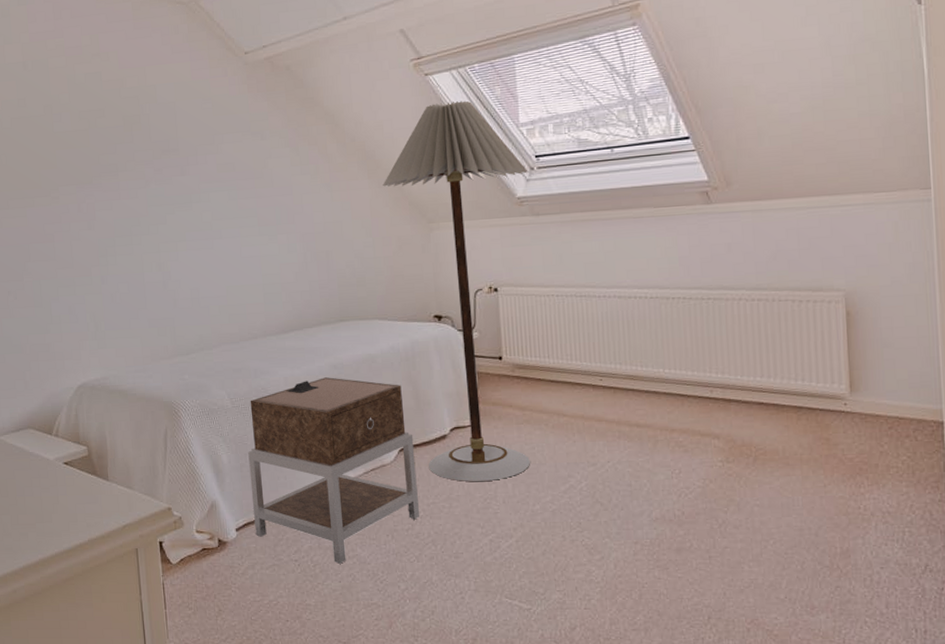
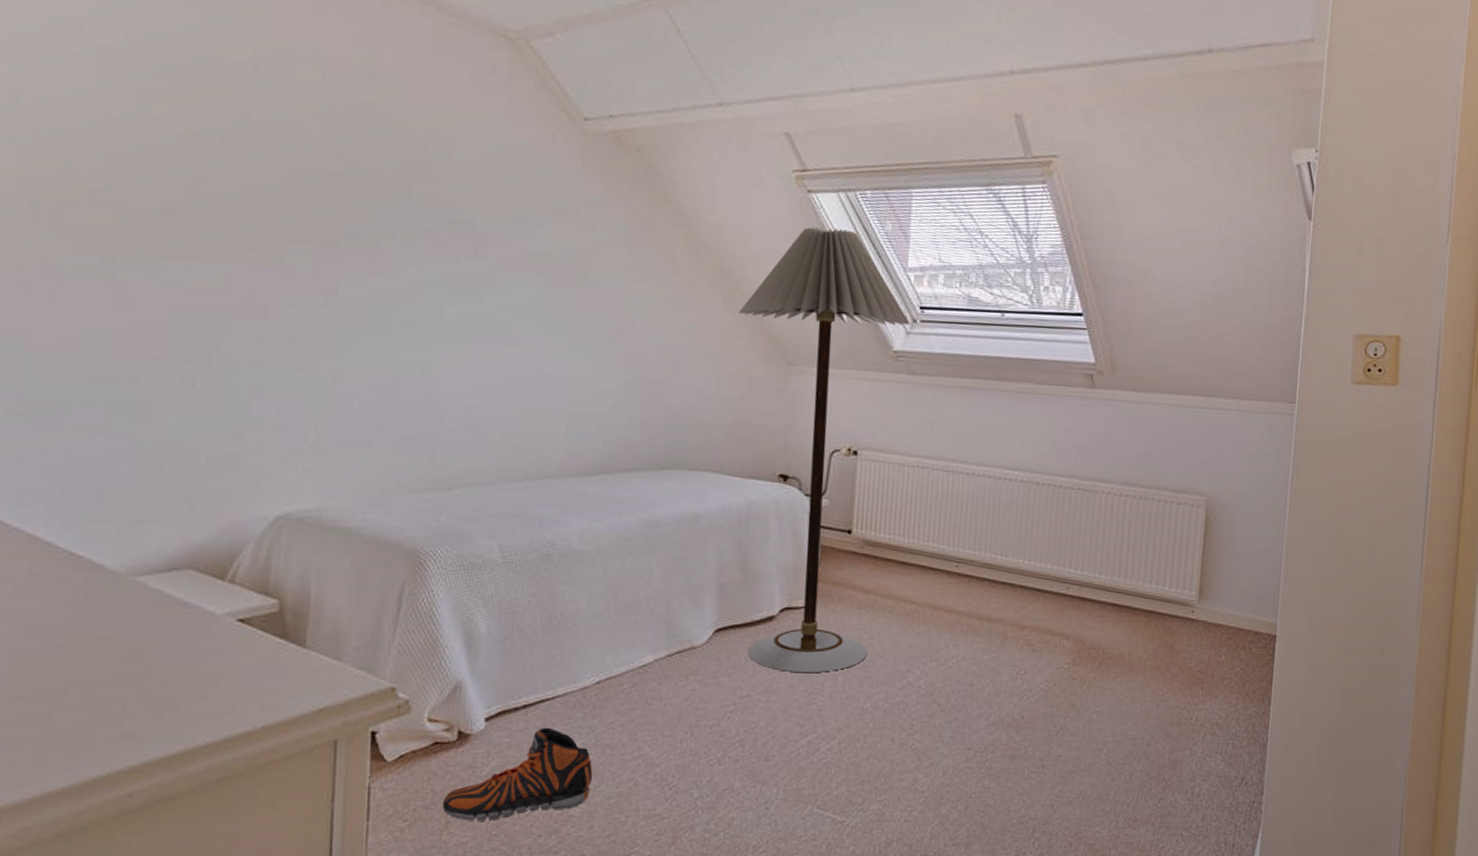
sneaker: none [214,534,320,609] -> present [442,727,592,821]
nightstand: present [248,377,419,564] -> none [512,535,735,765]

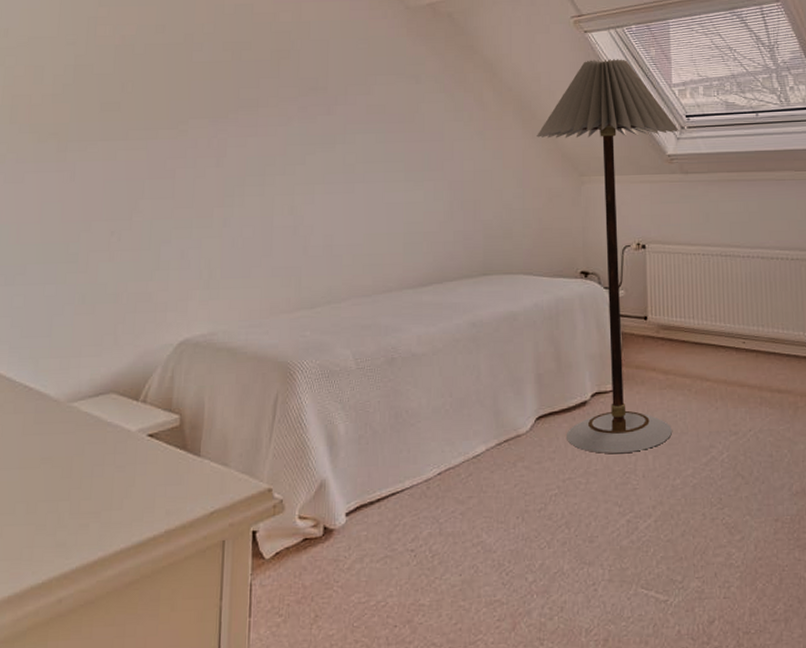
sneaker: present [442,727,592,821] -> none [311,519,438,614]

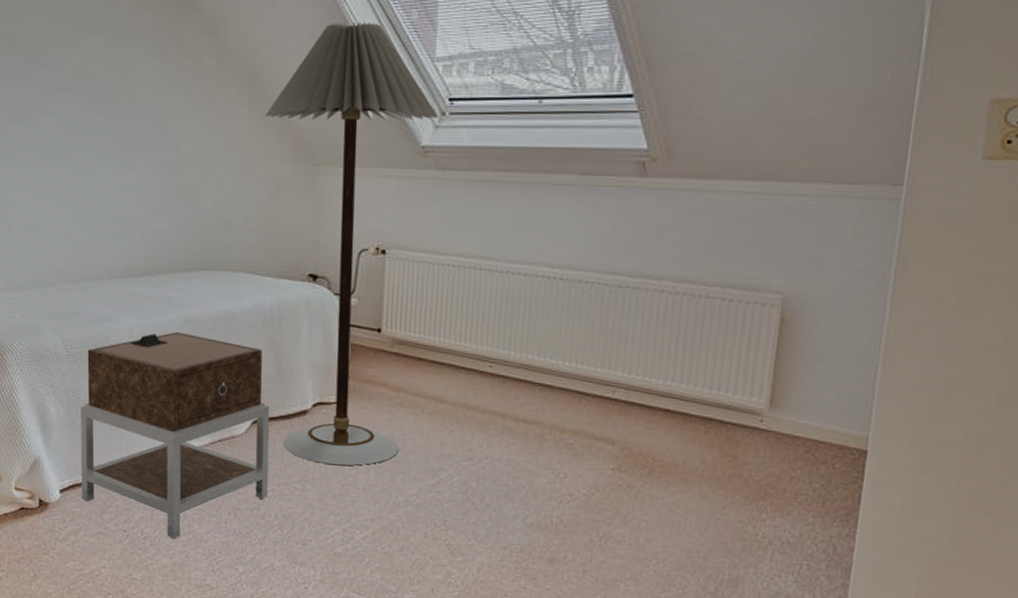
nightstand: none [368,336,553,553] -> present [80,332,270,539]

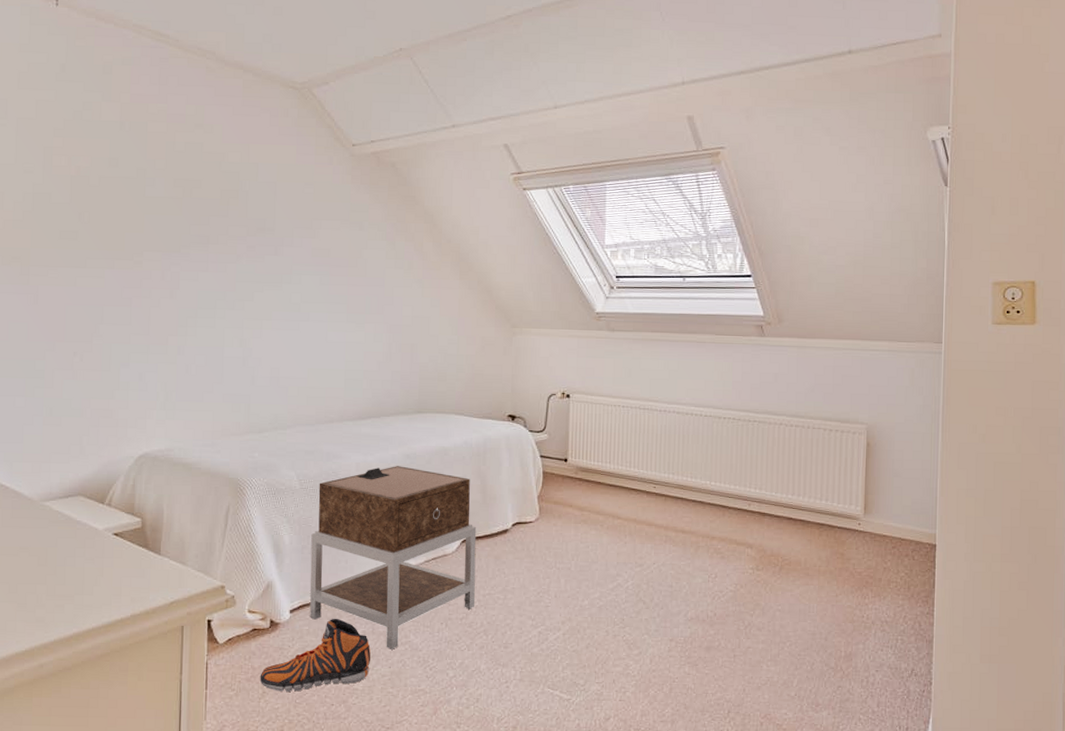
sneaker: none [30,501,150,577] -> present [260,618,371,692]
floor lamp: present [265,22,439,466] -> none [473,217,609,576]

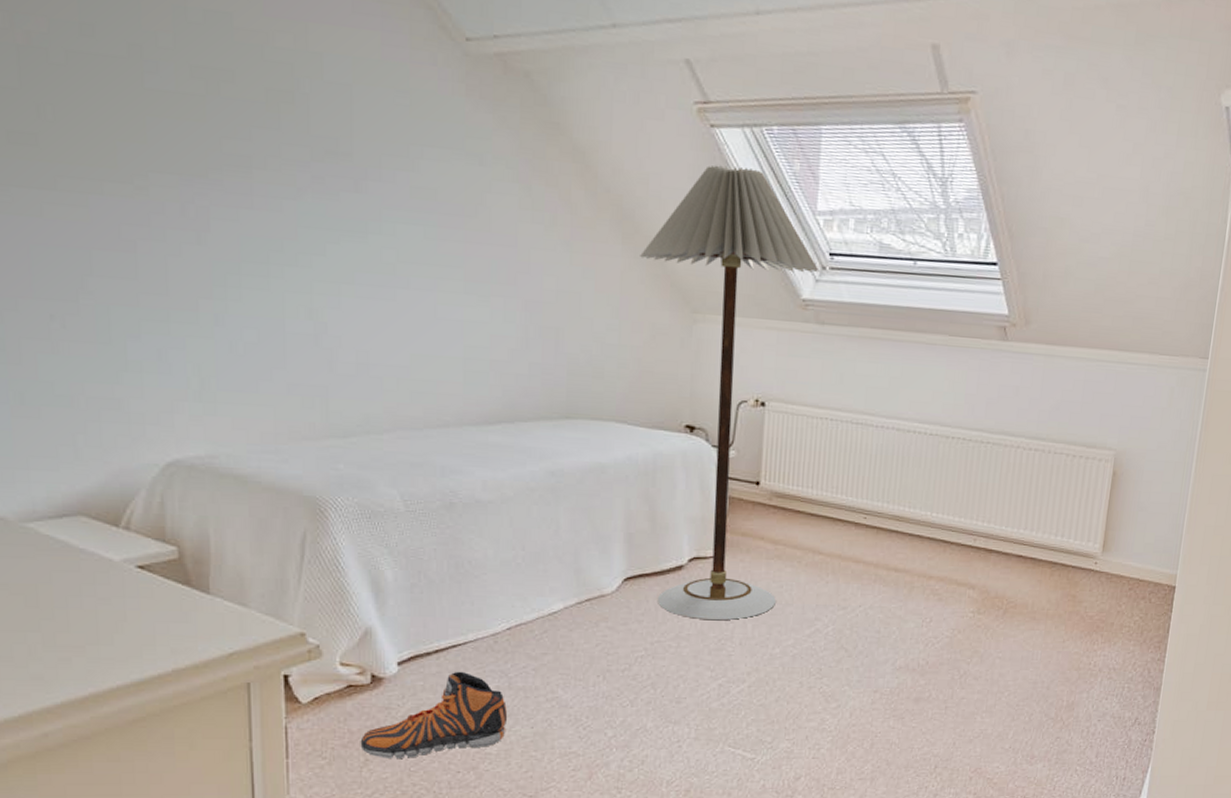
nightstand: present [310,466,477,650] -> none [423,485,643,707]
floor lamp: none [473,217,609,576] -> present [640,165,820,621]

